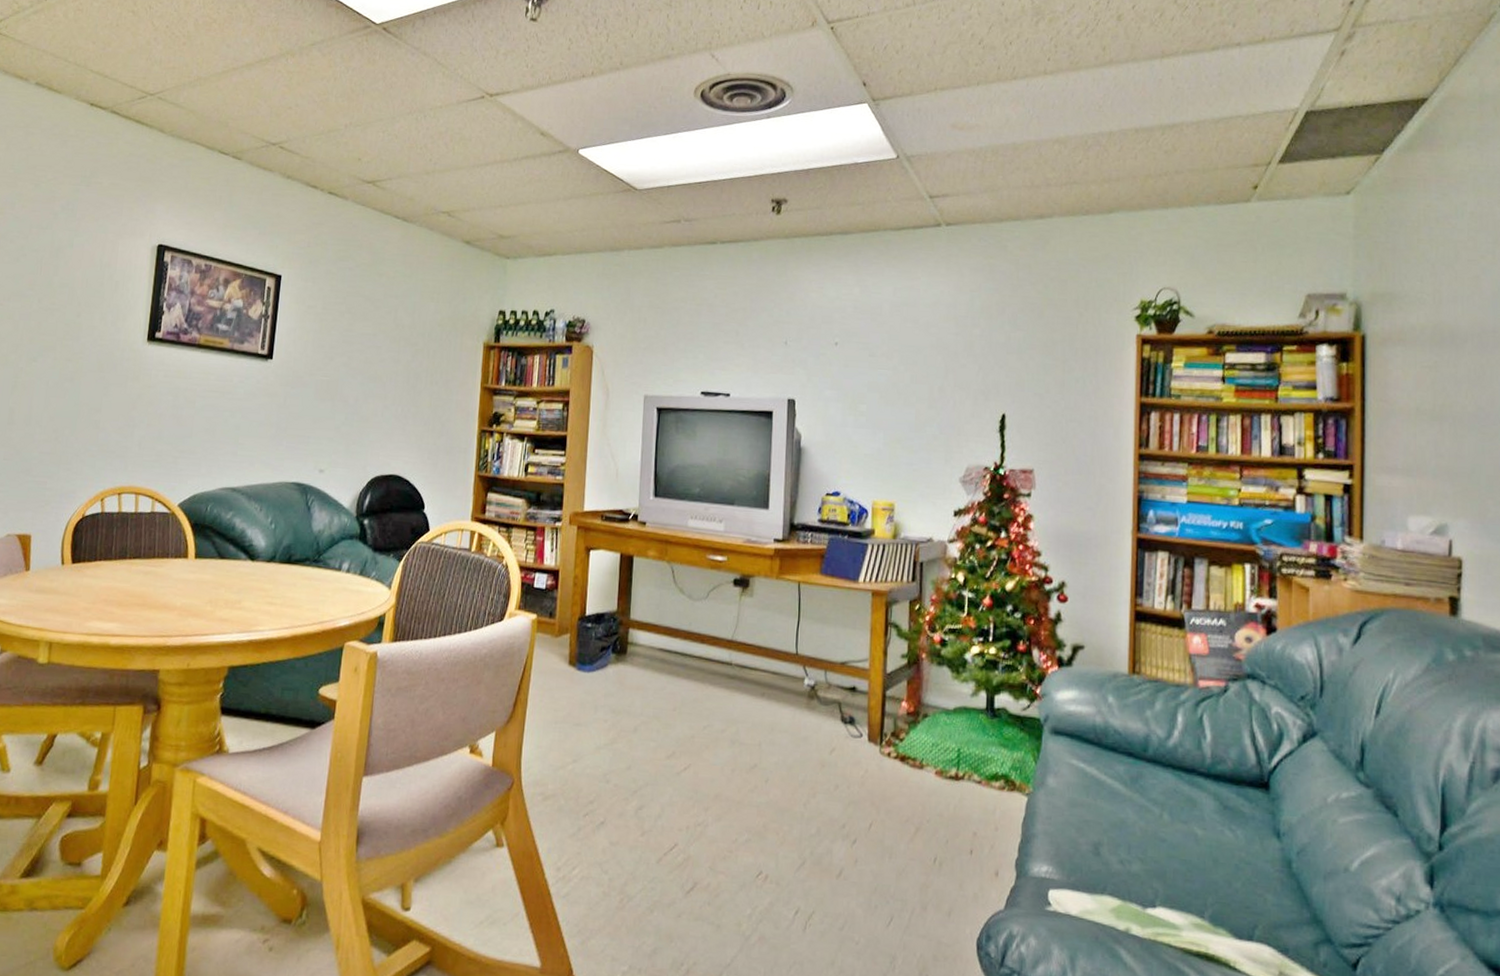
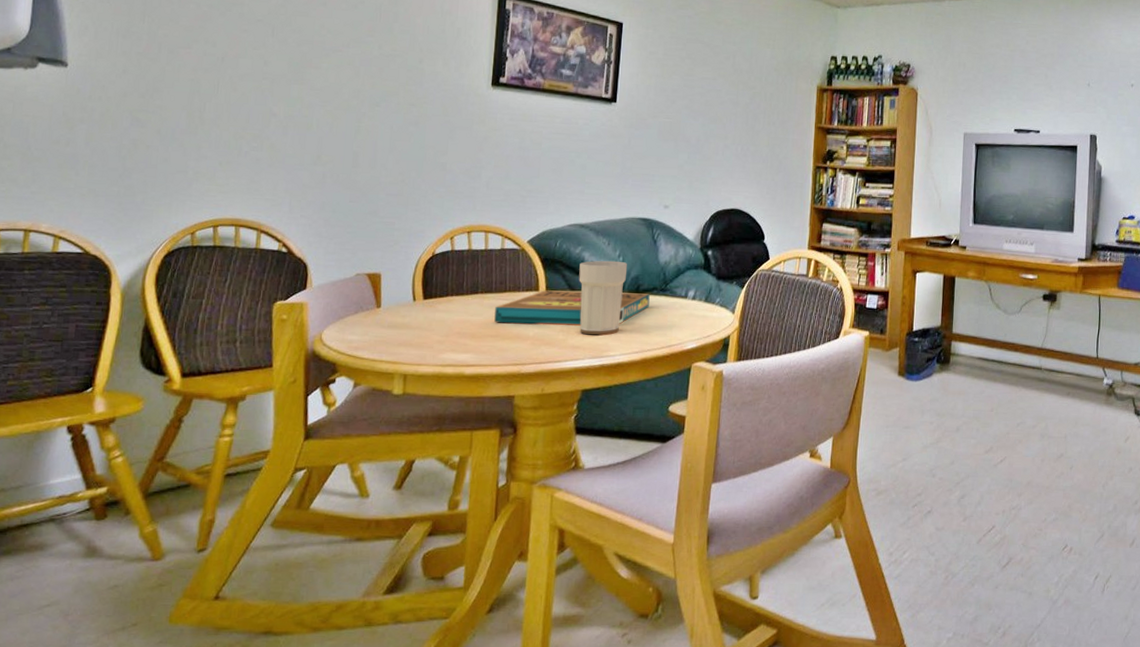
pizza box: none [141,557,302,597] -> present [494,290,650,326]
cup: none [228,527,280,608] -> present [579,260,628,336]

